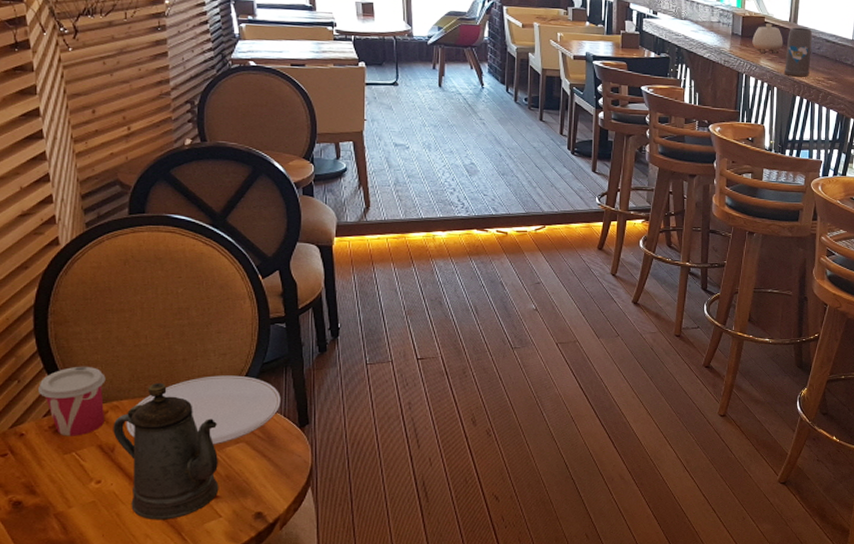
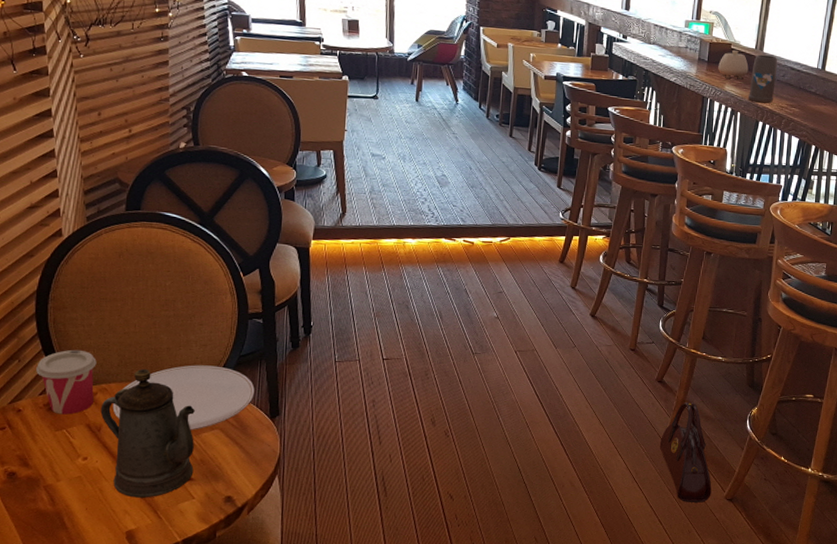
handbag: none [709,386,764,488] -> present [659,402,712,503]

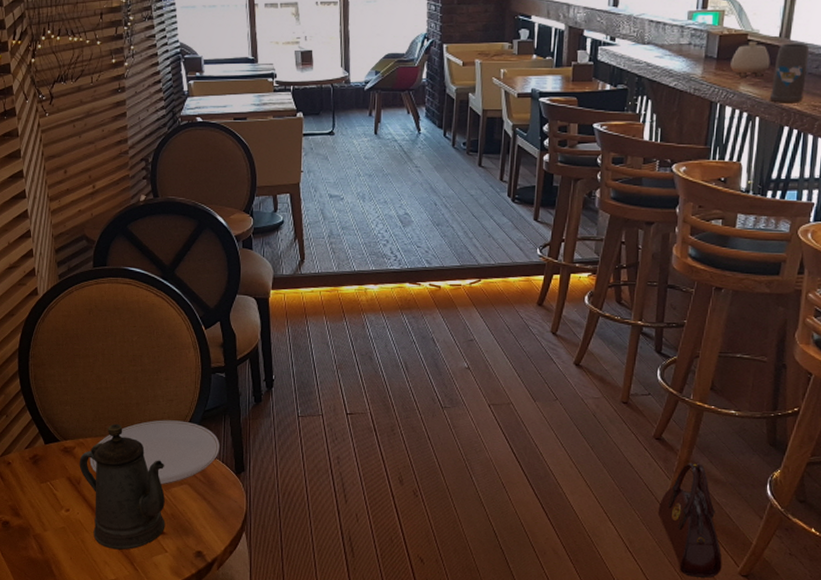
cup: present [36,349,97,415] -> none [22,405,74,468]

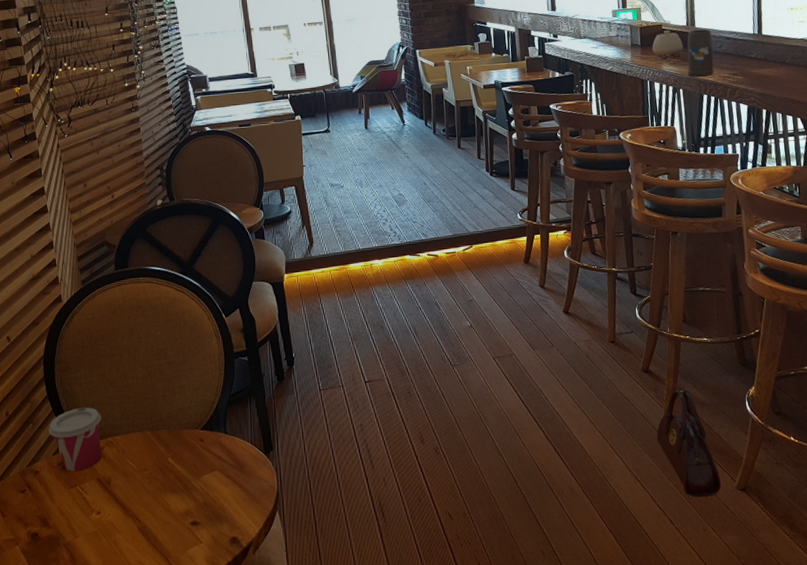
cup: none [22,405,74,468] -> present [49,407,101,472]
coffee pot: present [79,423,166,550] -> none [108,418,199,548]
plate: present [89,420,220,485] -> none [119,407,248,474]

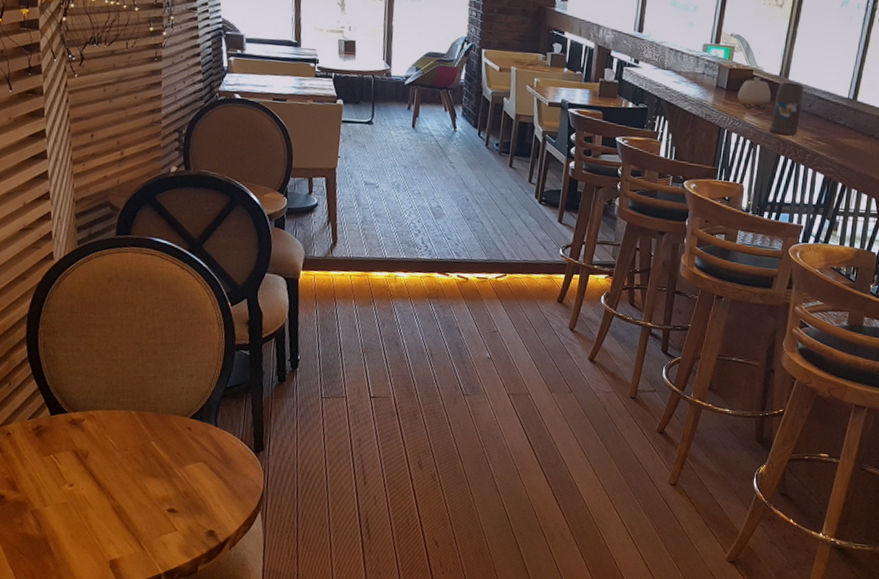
cup: present [49,407,101,472] -> none [26,374,85,440]
handbag: present [656,388,721,497] -> none [657,456,713,564]

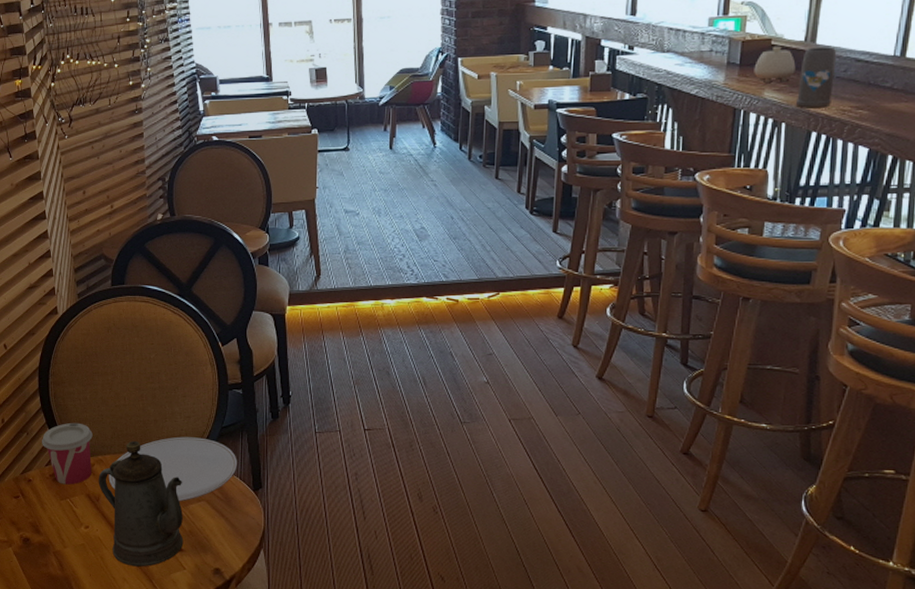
cup: none [26,374,85,440] -> present [42,422,93,485]
coffee pot: none [87,396,180,528] -> present [98,440,184,567]
plate: none [99,395,240,462] -> present [108,436,237,502]

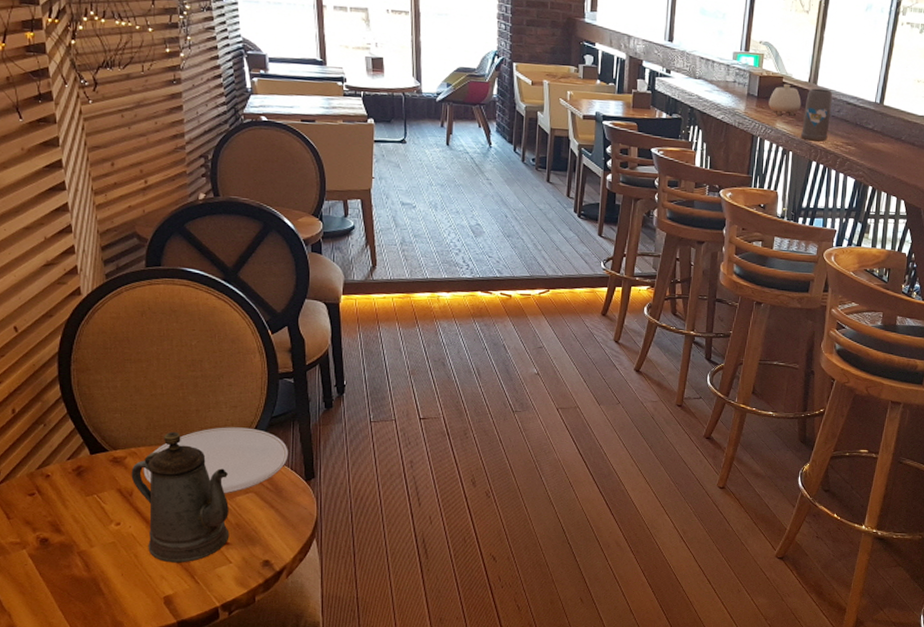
cup: present [42,422,93,485] -> none [63,412,124,480]

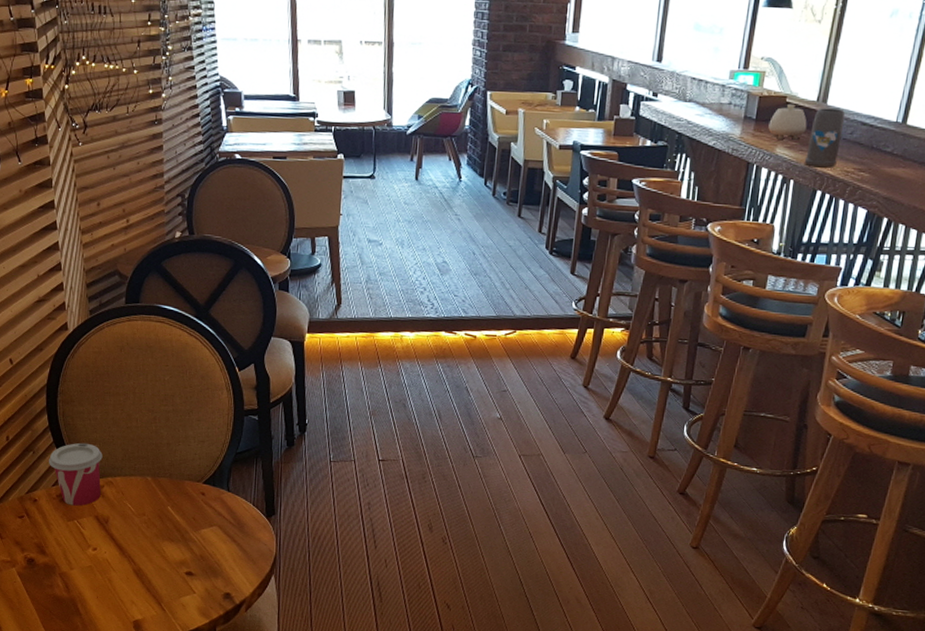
cup: none [63,412,124,480] -> present [49,442,103,506]
coffee pot: present [131,431,230,563] -> none [107,463,194,590]
plate: present [143,427,288,494] -> none [118,461,251,526]

